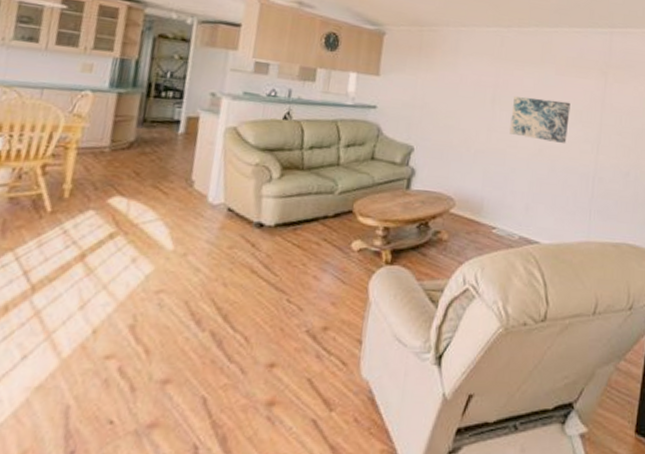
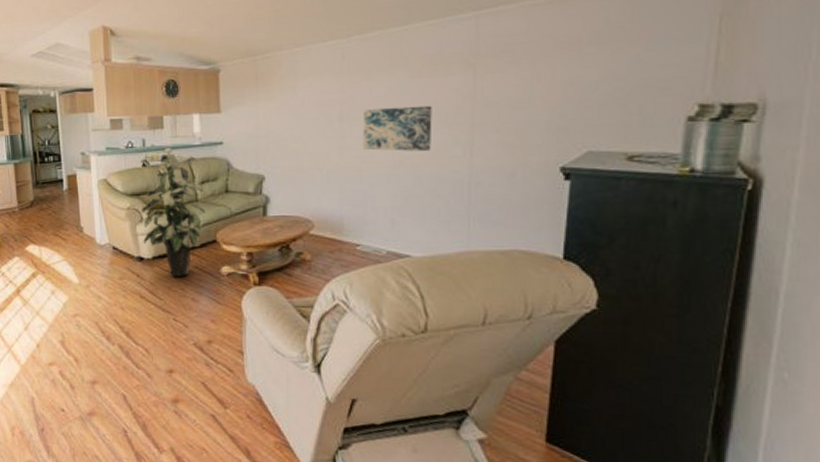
indoor plant: none [267,103,349,250] -> present [140,148,205,277]

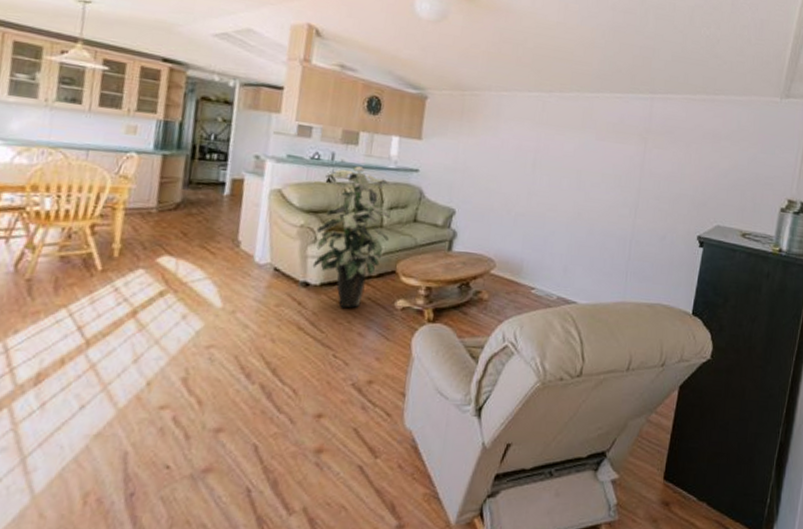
wall art: present [363,105,432,152] -> none [549,160,610,208]

